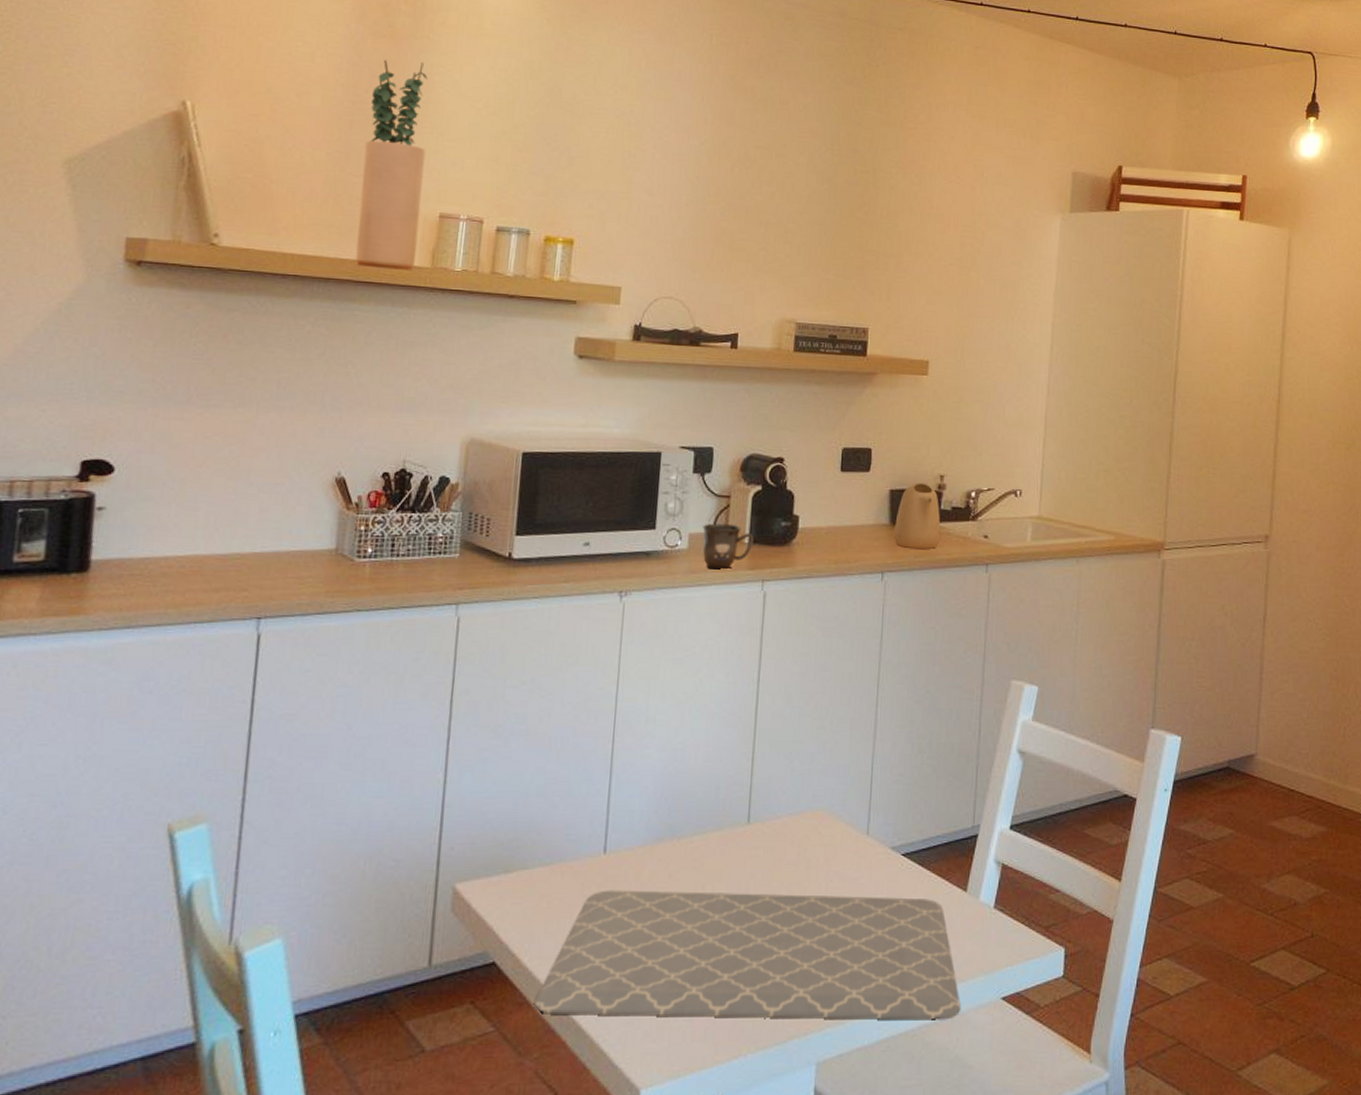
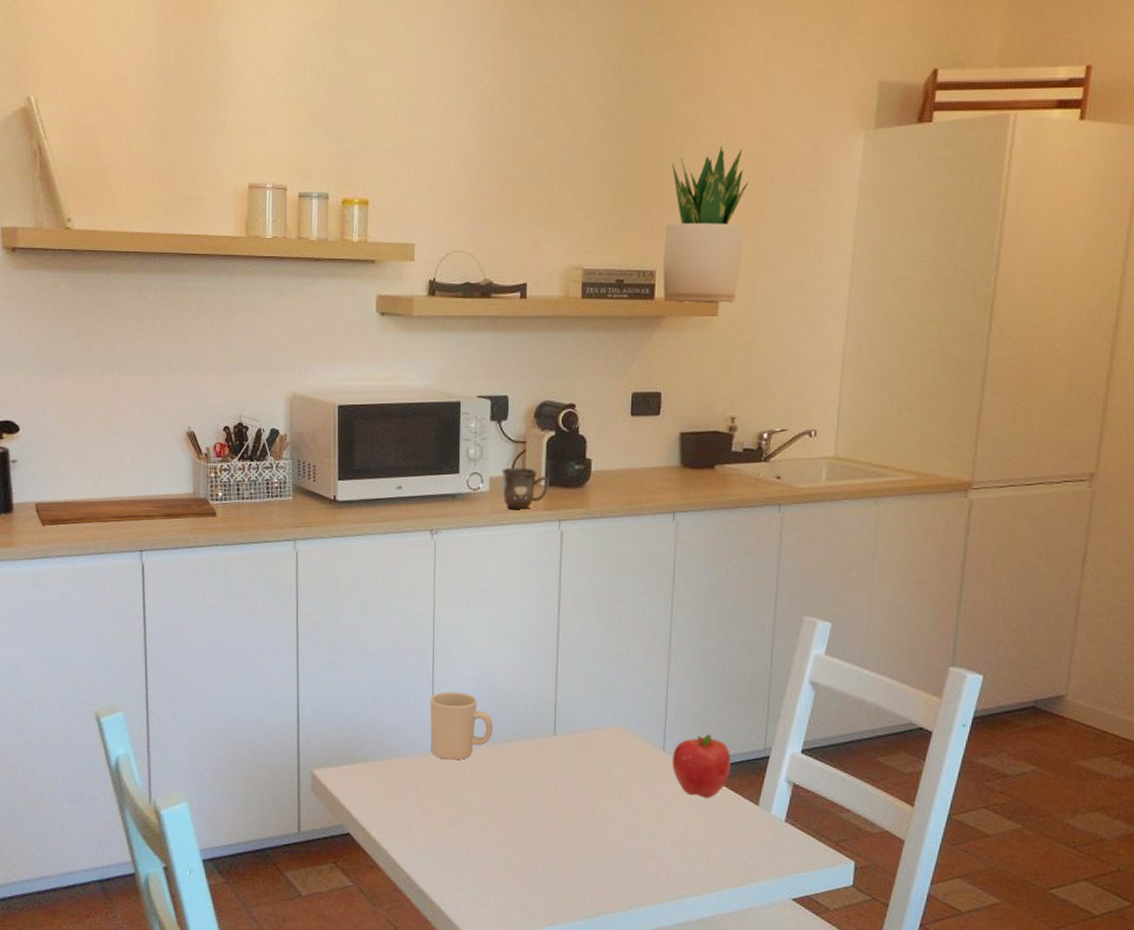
cutting board: none [121,553,363,587] -> present [35,497,217,525]
vase: present [355,60,428,271] -> none [179,35,232,241]
placemat: present [534,890,962,1021] -> none [383,782,754,913]
mug: none [603,778,679,861] -> present [429,691,493,760]
planter: none [875,216,959,363] -> present [663,146,750,303]
fruit: none [876,813,939,887] -> present [671,734,732,798]
kettle: present [893,483,941,549] -> none [684,425,732,490]

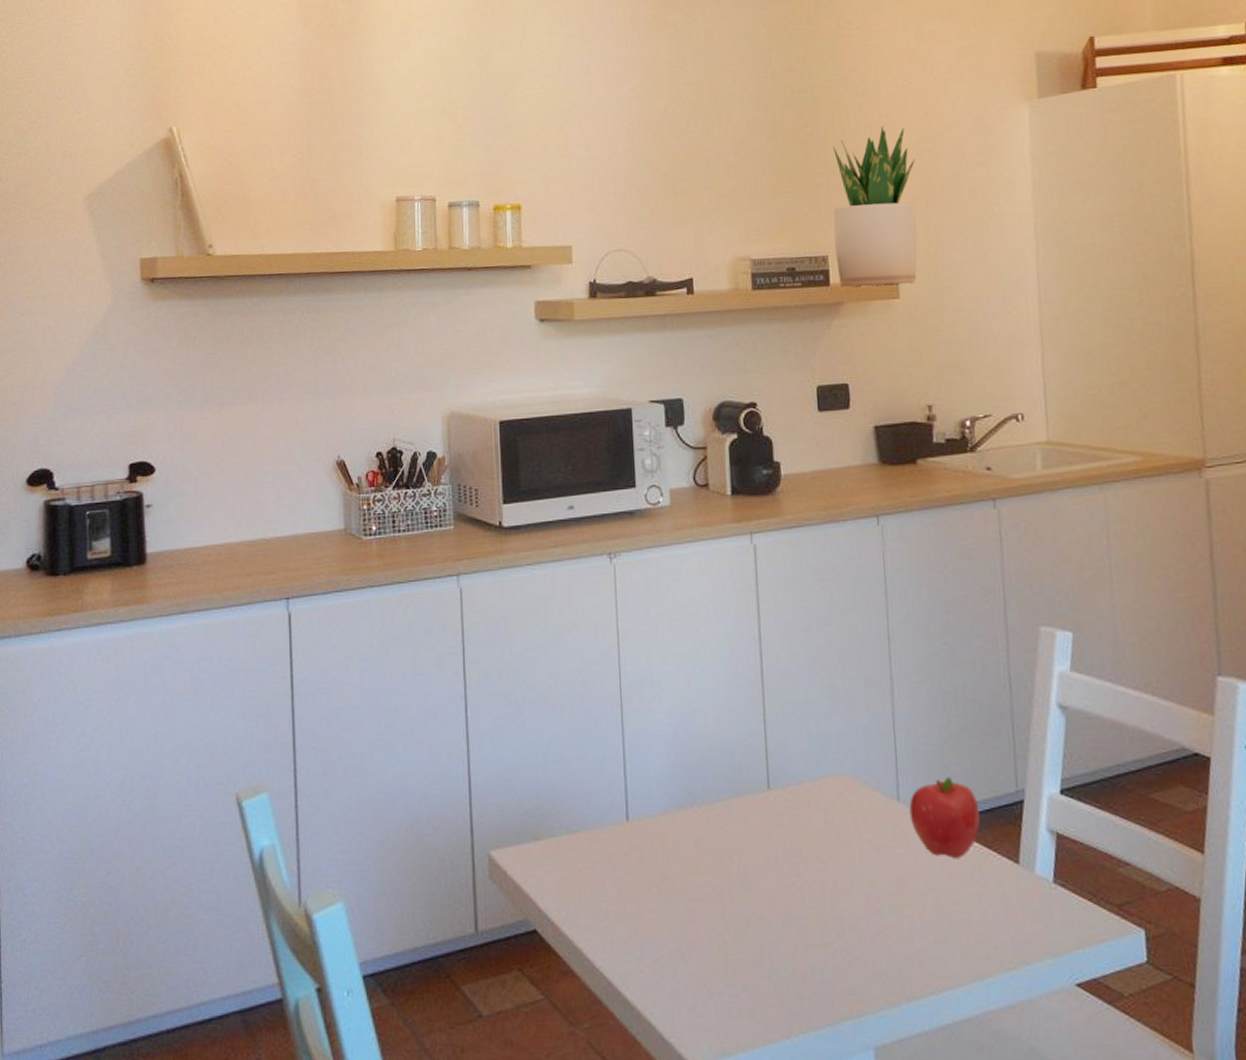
cutting board: present [35,497,217,525] -> none [171,532,371,576]
mug: present [429,691,493,760] -> none [620,743,697,829]
mug: present [501,467,549,510] -> none [682,476,736,525]

